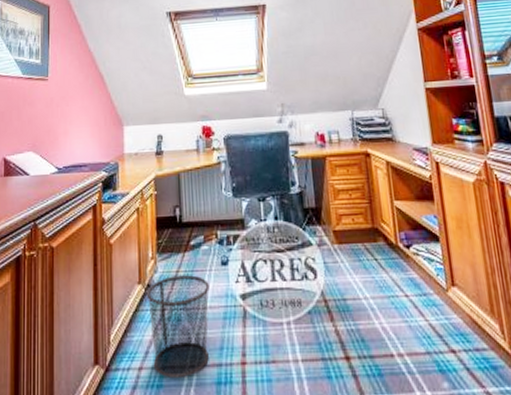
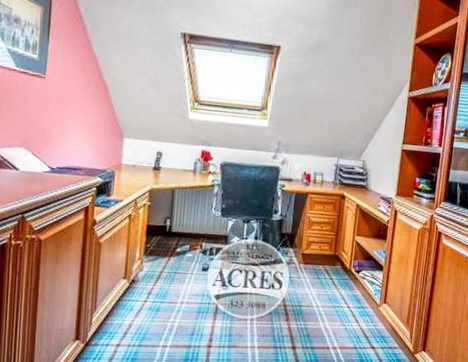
waste bin: present [146,275,210,379] -> none [130,275,189,355]

